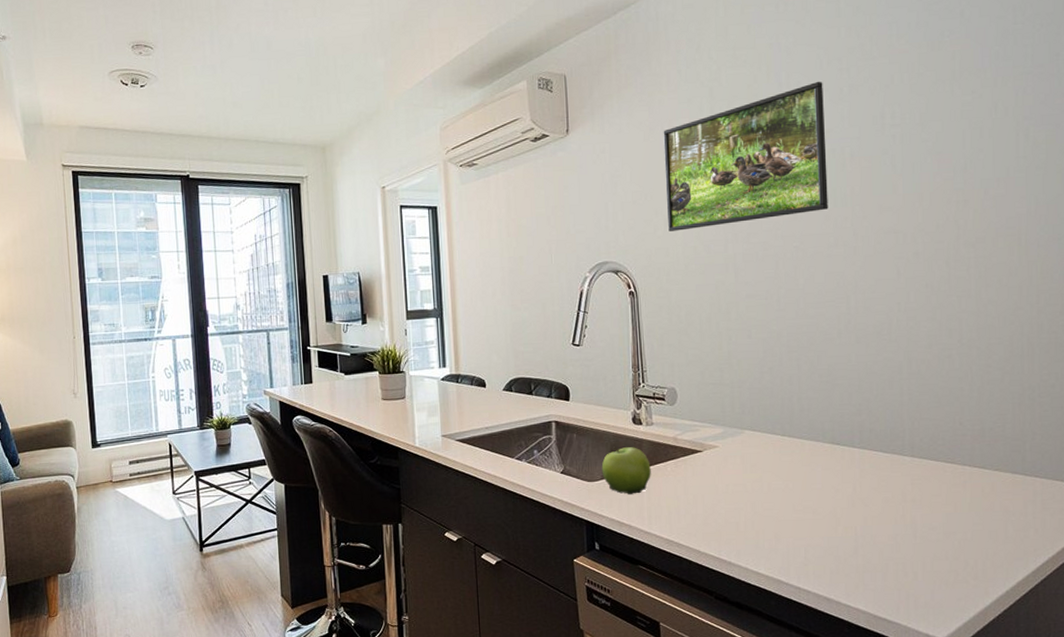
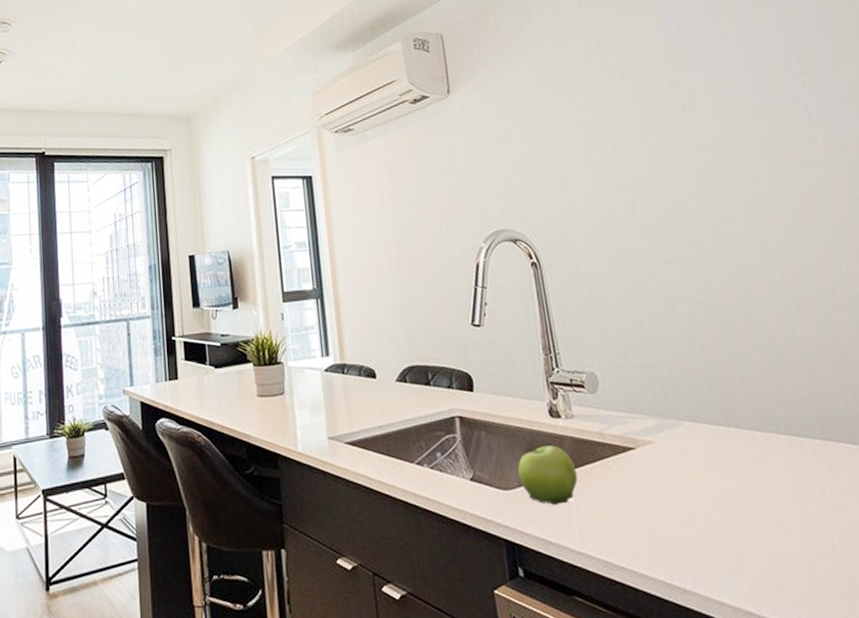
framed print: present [663,81,828,231] -> none [551,30,743,194]

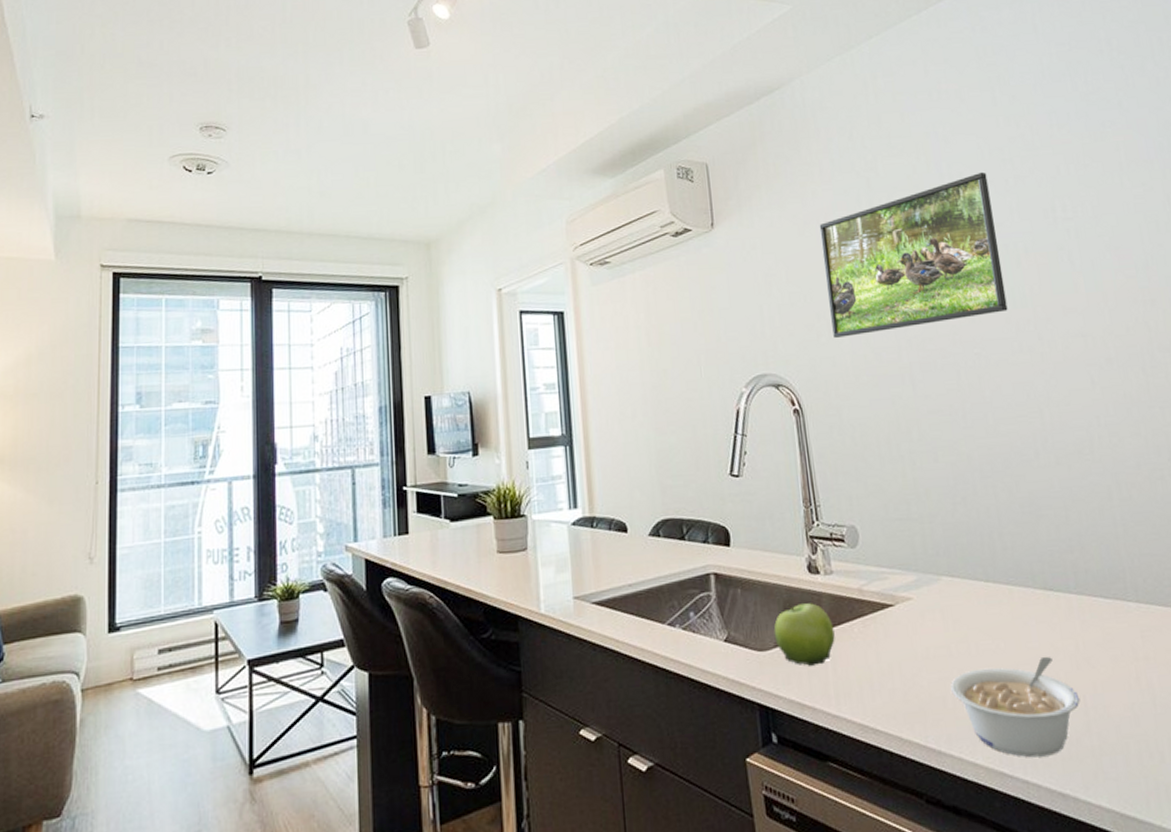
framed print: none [551,30,743,194] -> present [819,172,1008,338]
legume: none [694,500,829,599] -> present [950,656,1080,758]

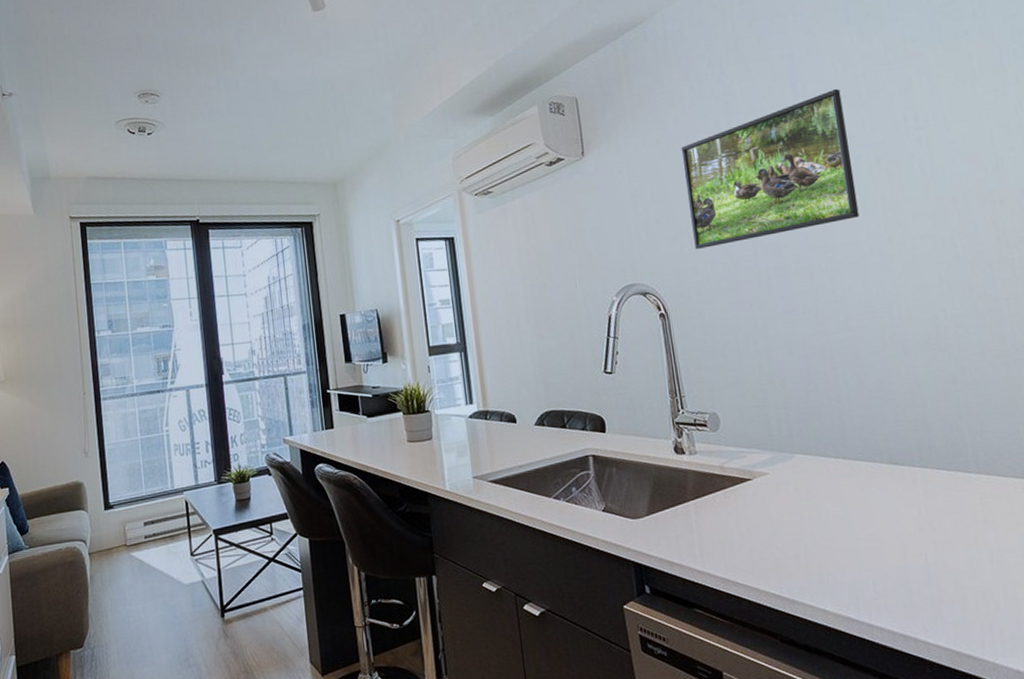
fruit: present [774,603,835,666] -> none [645,478,700,531]
legume: present [950,656,1080,758] -> none [803,520,922,606]

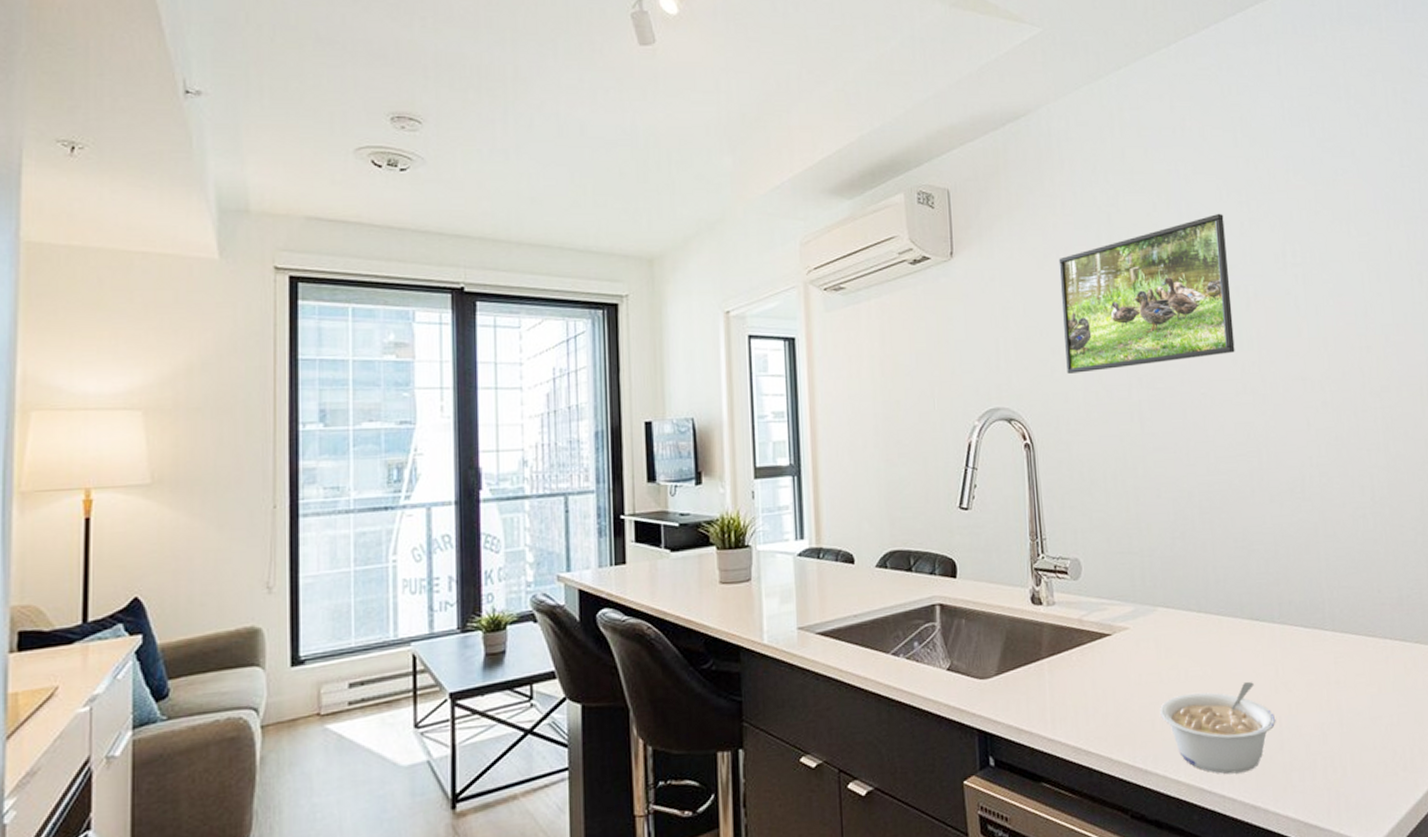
legume: none [803,520,922,606] -> present [1160,681,1276,775]

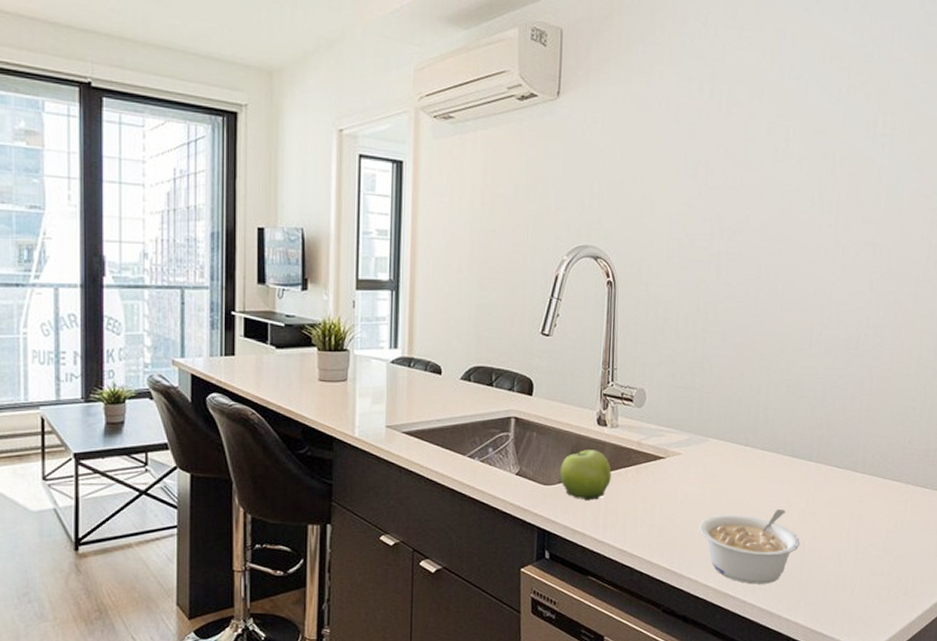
fruit: none [995,633,1054,693] -> present [559,448,611,500]
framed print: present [1058,213,1235,374] -> none [655,77,824,220]

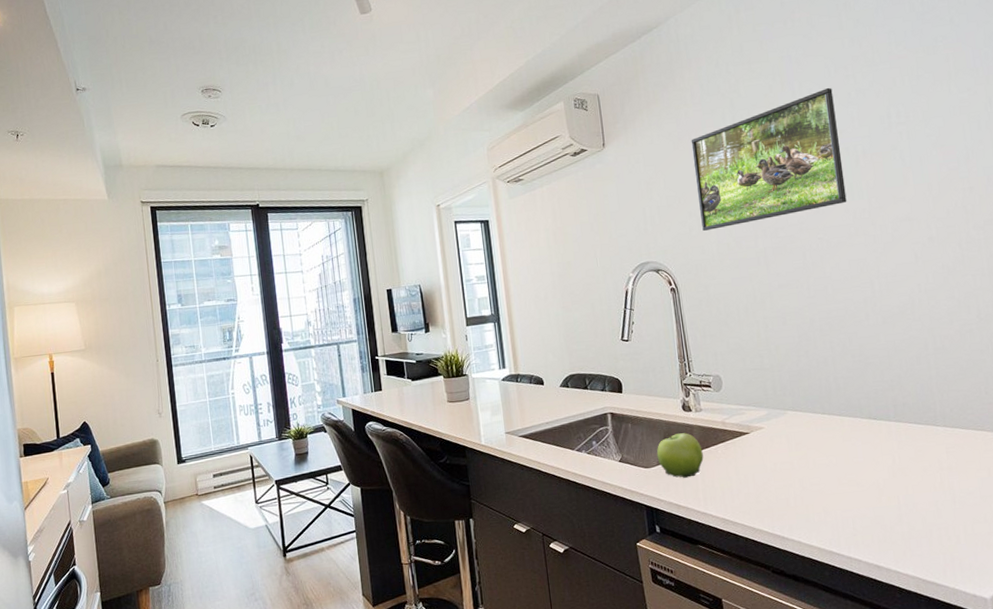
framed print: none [655,77,824,220] -> present [691,87,847,231]
legume: present [699,509,800,584] -> none [793,468,895,541]

